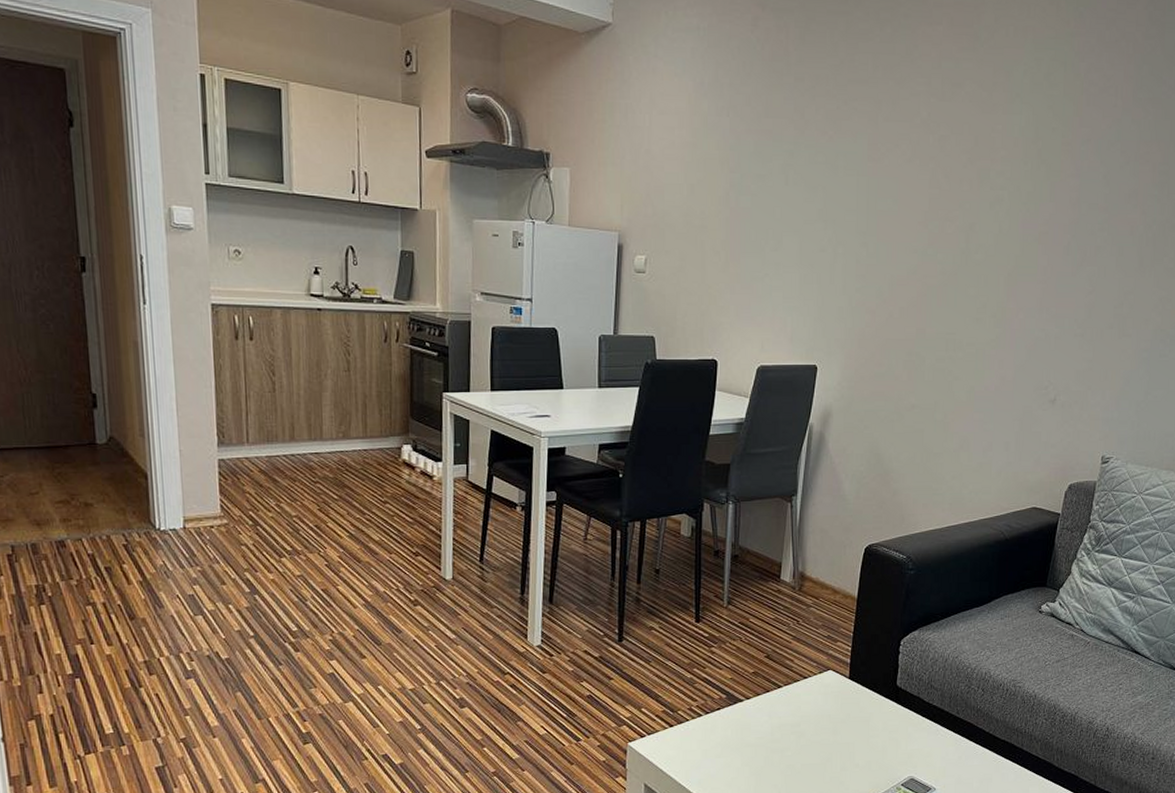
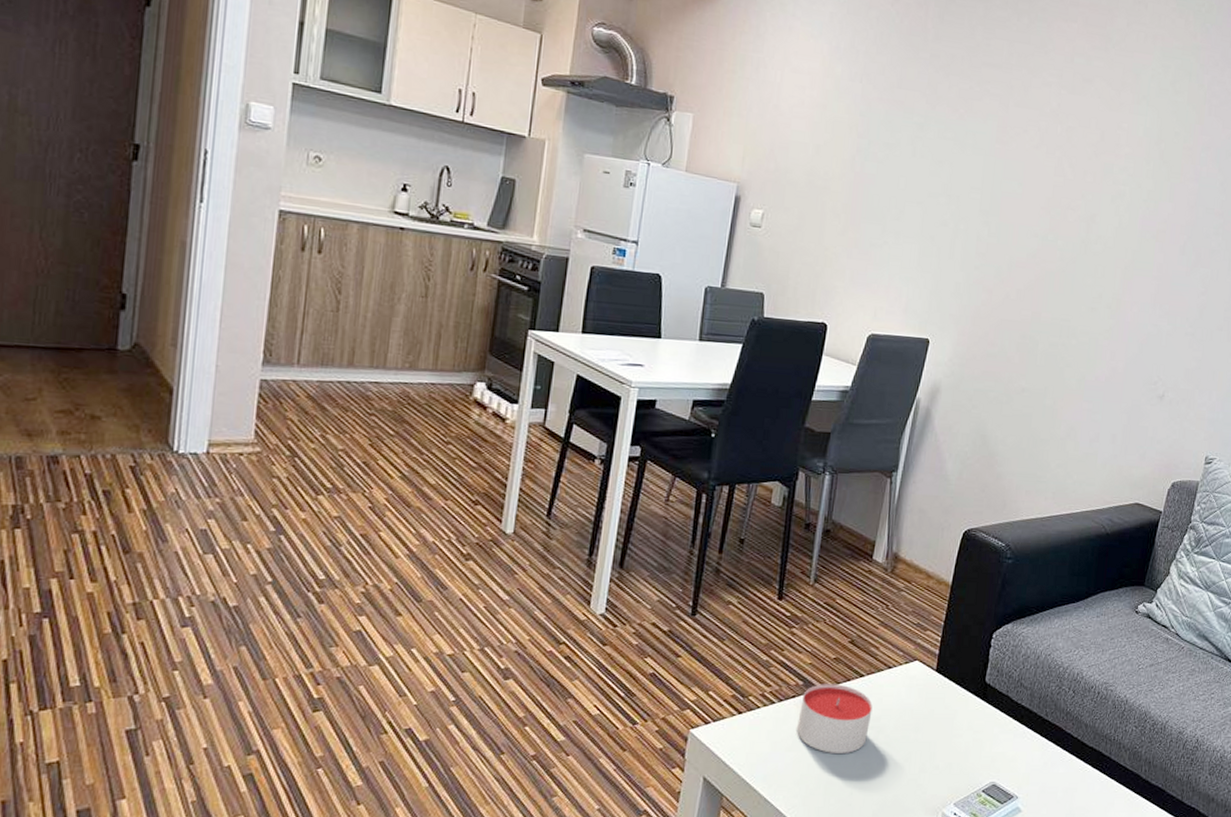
candle: none [724,695,792,758] -> present [797,684,873,753]

